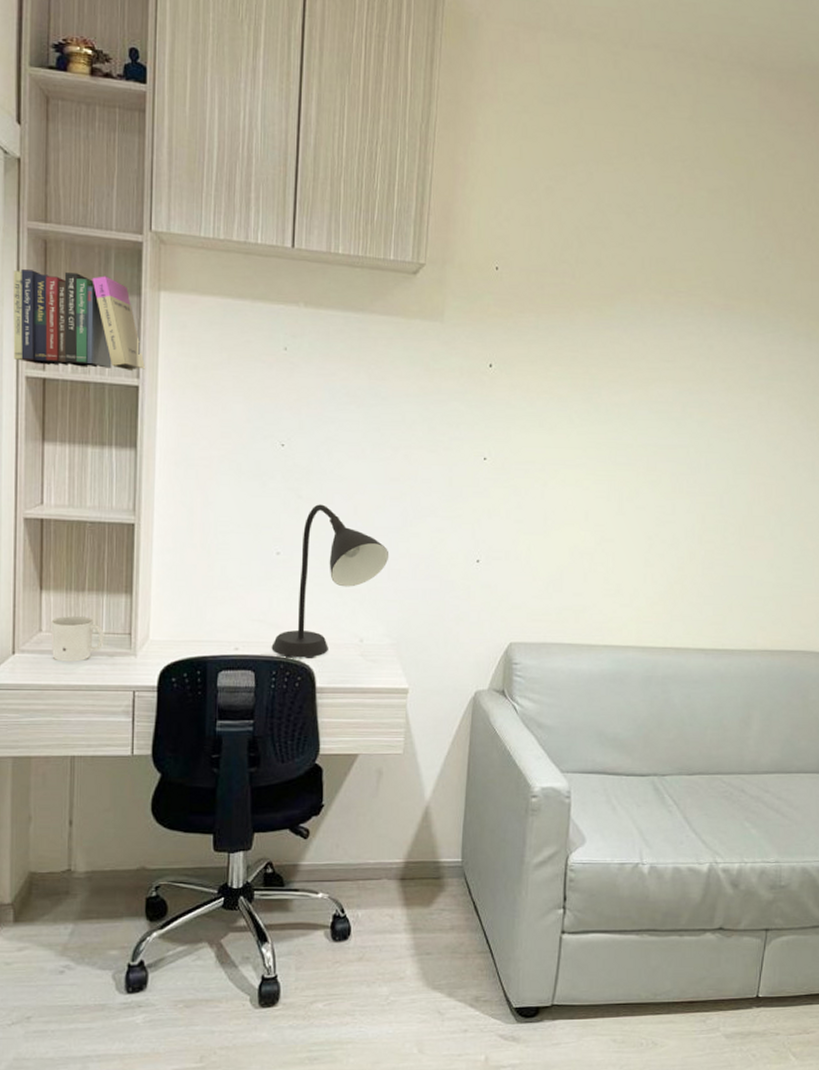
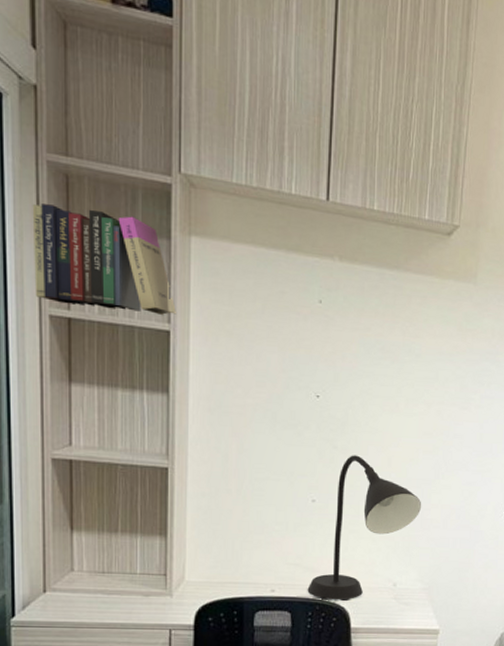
mug: present [51,616,104,662] -> none [83,556,139,601]

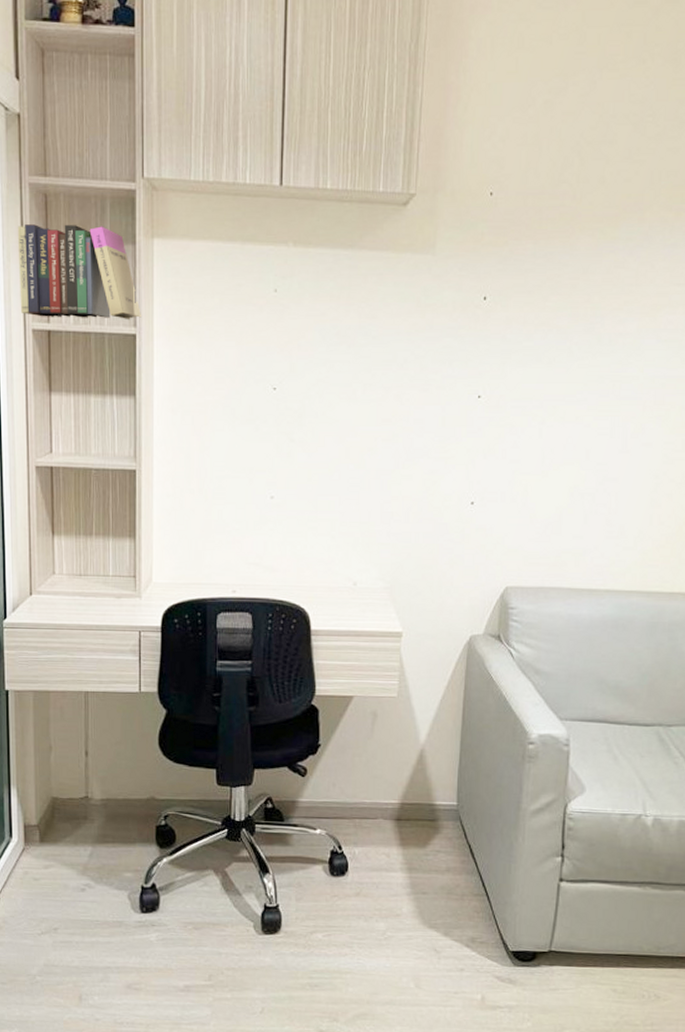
desk lamp: present [307,455,422,600] -> none [267,447,382,601]

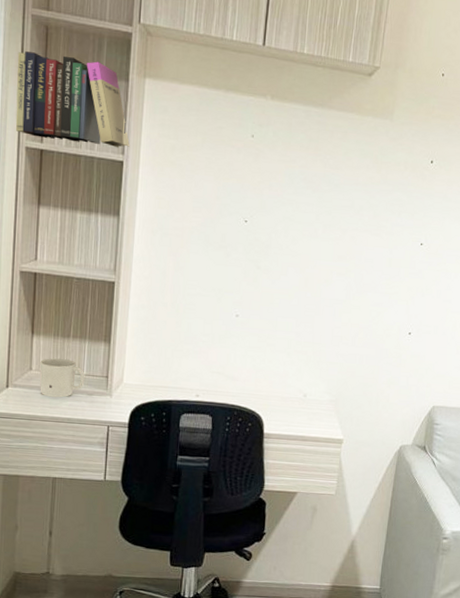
mug: none [63,560,111,603] -> present [39,358,85,398]

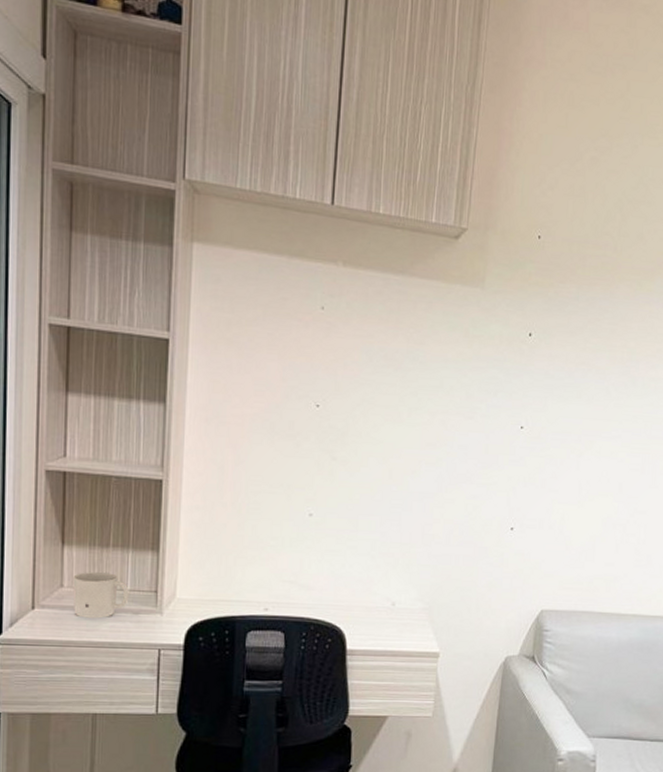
books: present [15,51,130,149] -> none [35,212,176,324]

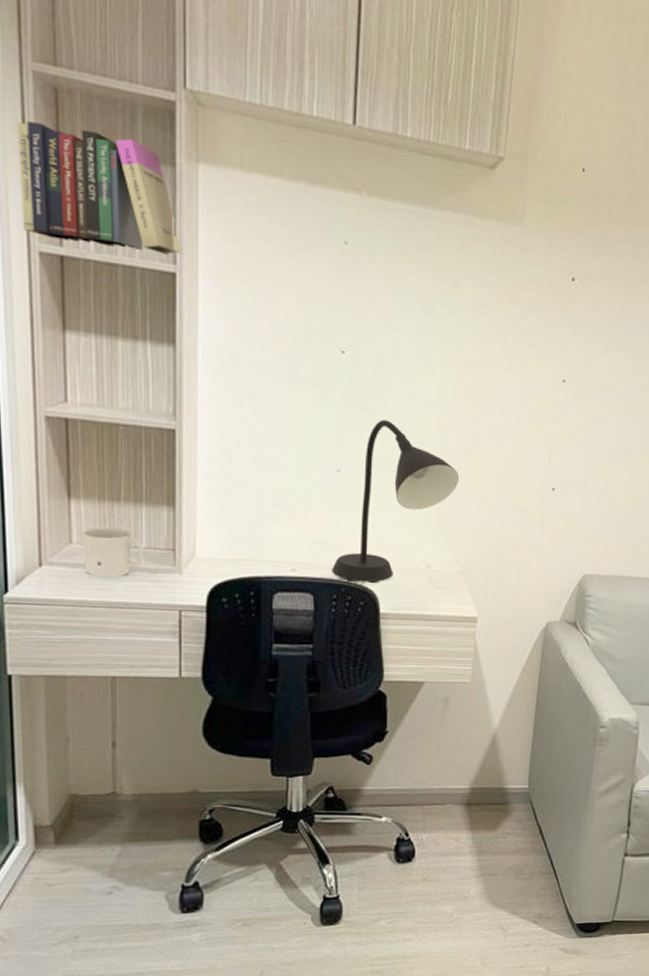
books: none [35,212,176,324] -> present [17,121,182,256]
desk lamp: none [302,467,424,620] -> present [331,419,460,583]

